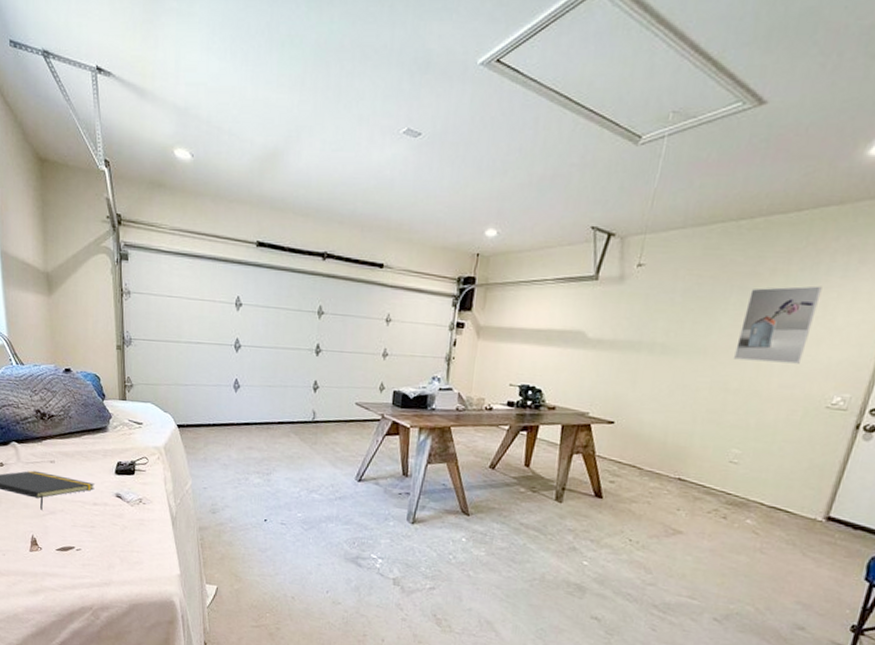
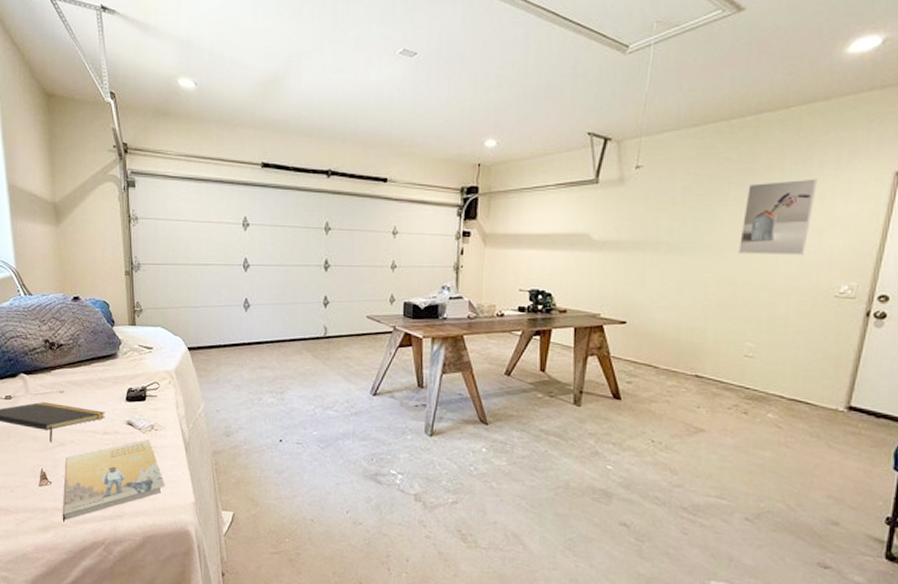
book: none [52,512,152,585] -> present [62,439,166,521]

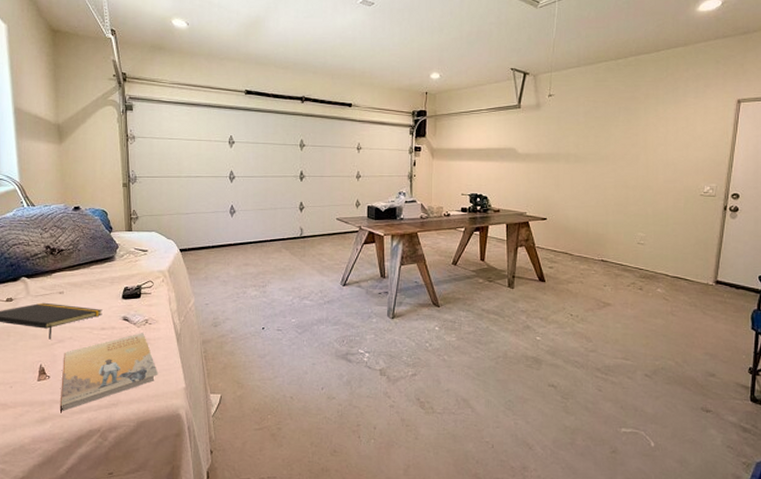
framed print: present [739,178,817,255] -> none [629,105,683,163]

